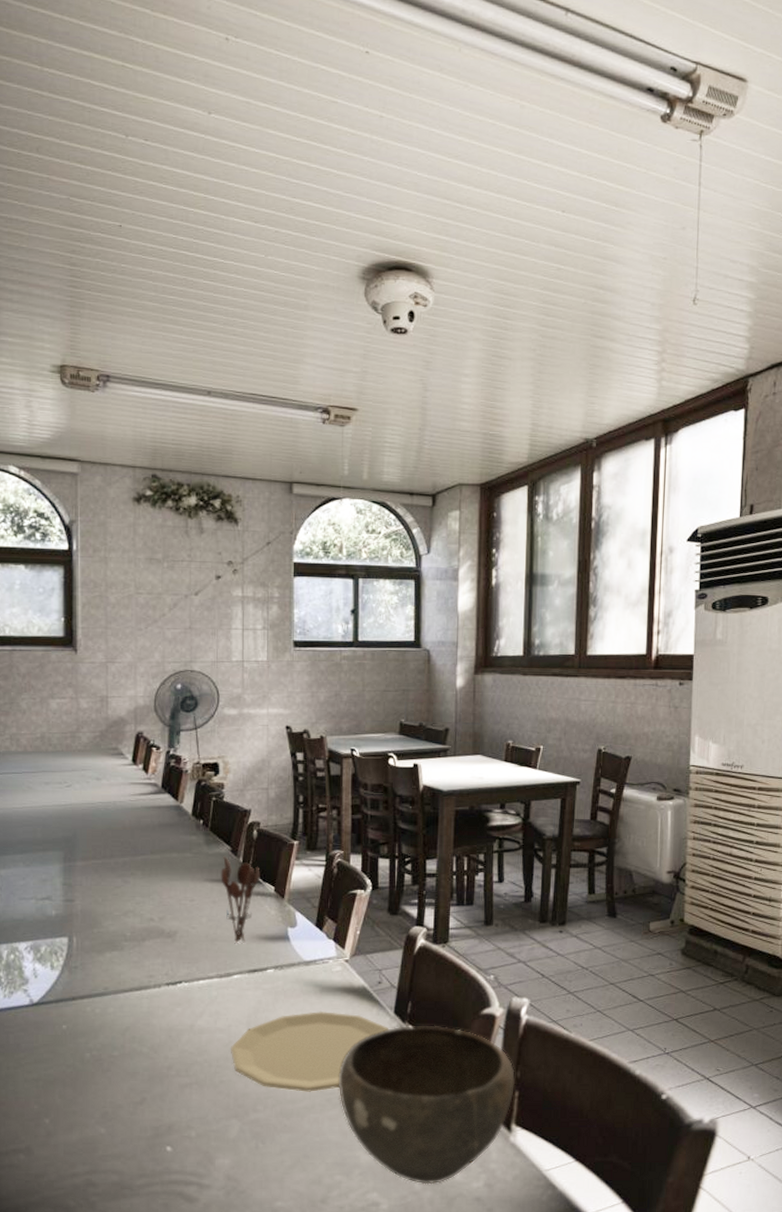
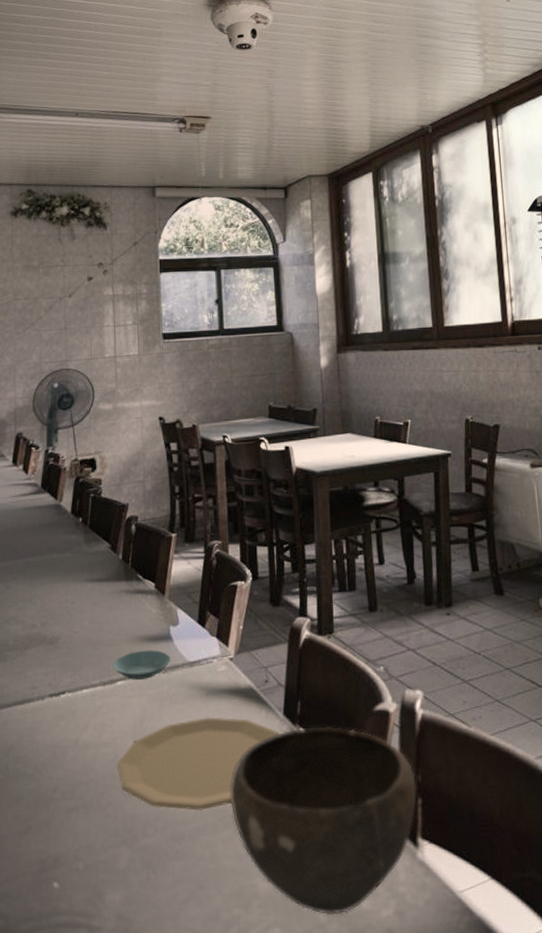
utensil holder: present [221,856,260,944] -> none [101,554,140,647]
saucer: none [229,948,287,974] -> present [112,650,170,680]

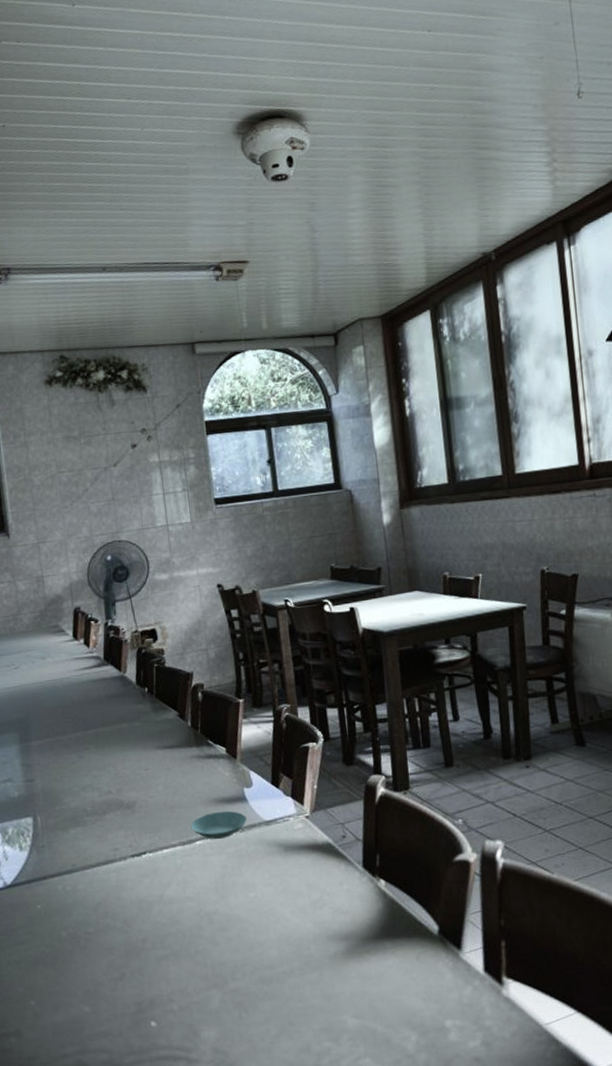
plate: present [117,716,280,811] -> none [202,870,360,957]
bowl: present [230,726,417,916] -> none [314,876,501,1047]

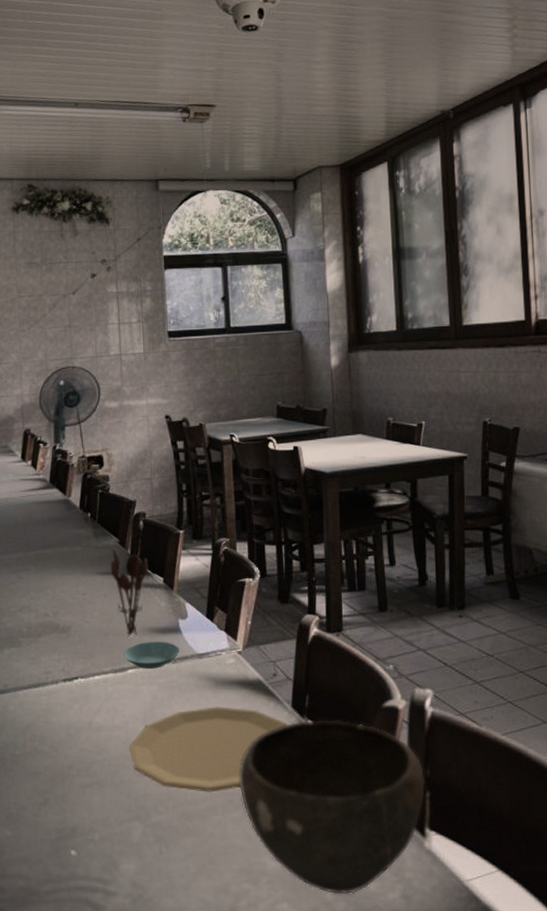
utensil holder: none [171,722,210,809] -> present [110,548,149,638]
plate: none [202,870,360,957] -> present [129,705,288,792]
bowl: none [314,876,501,1047] -> present [239,719,425,895]

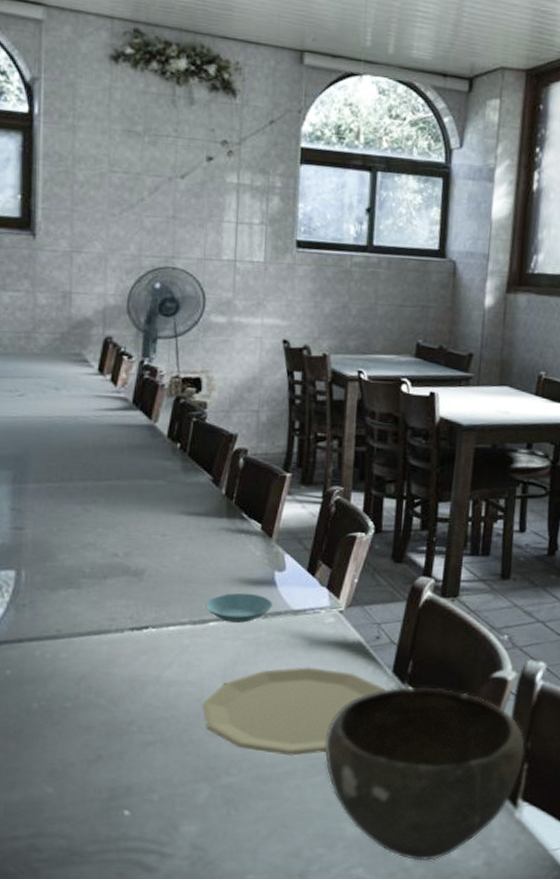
utensil holder: present [110,548,149,638] -> none [198,486,246,587]

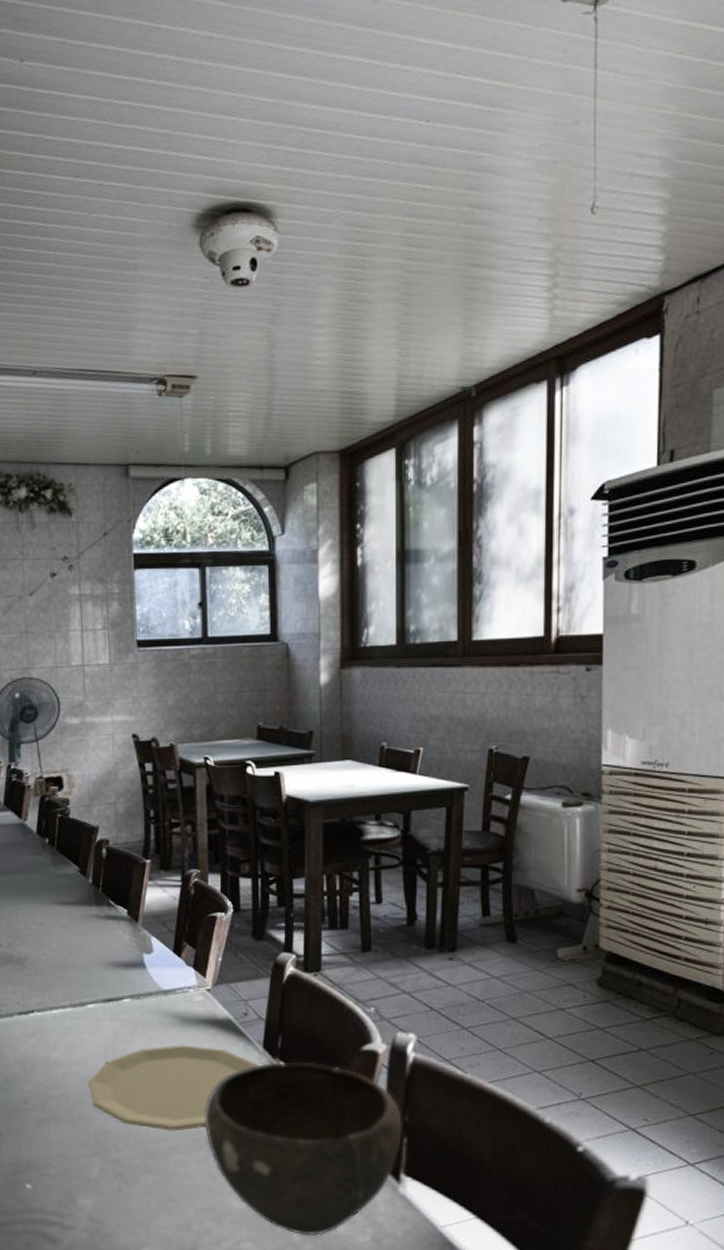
saucer: present [205,593,272,623] -> none [83,975,144,1004]

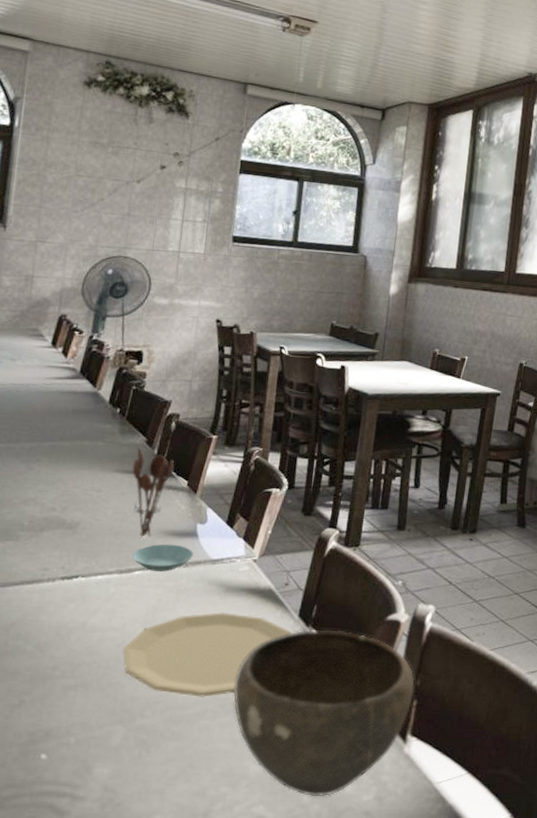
utensil holder: none [69,877,112,971] -> present [132,447,175,539]
saucer: none [83,975,144,1004] -> present [132,544,193,572]

